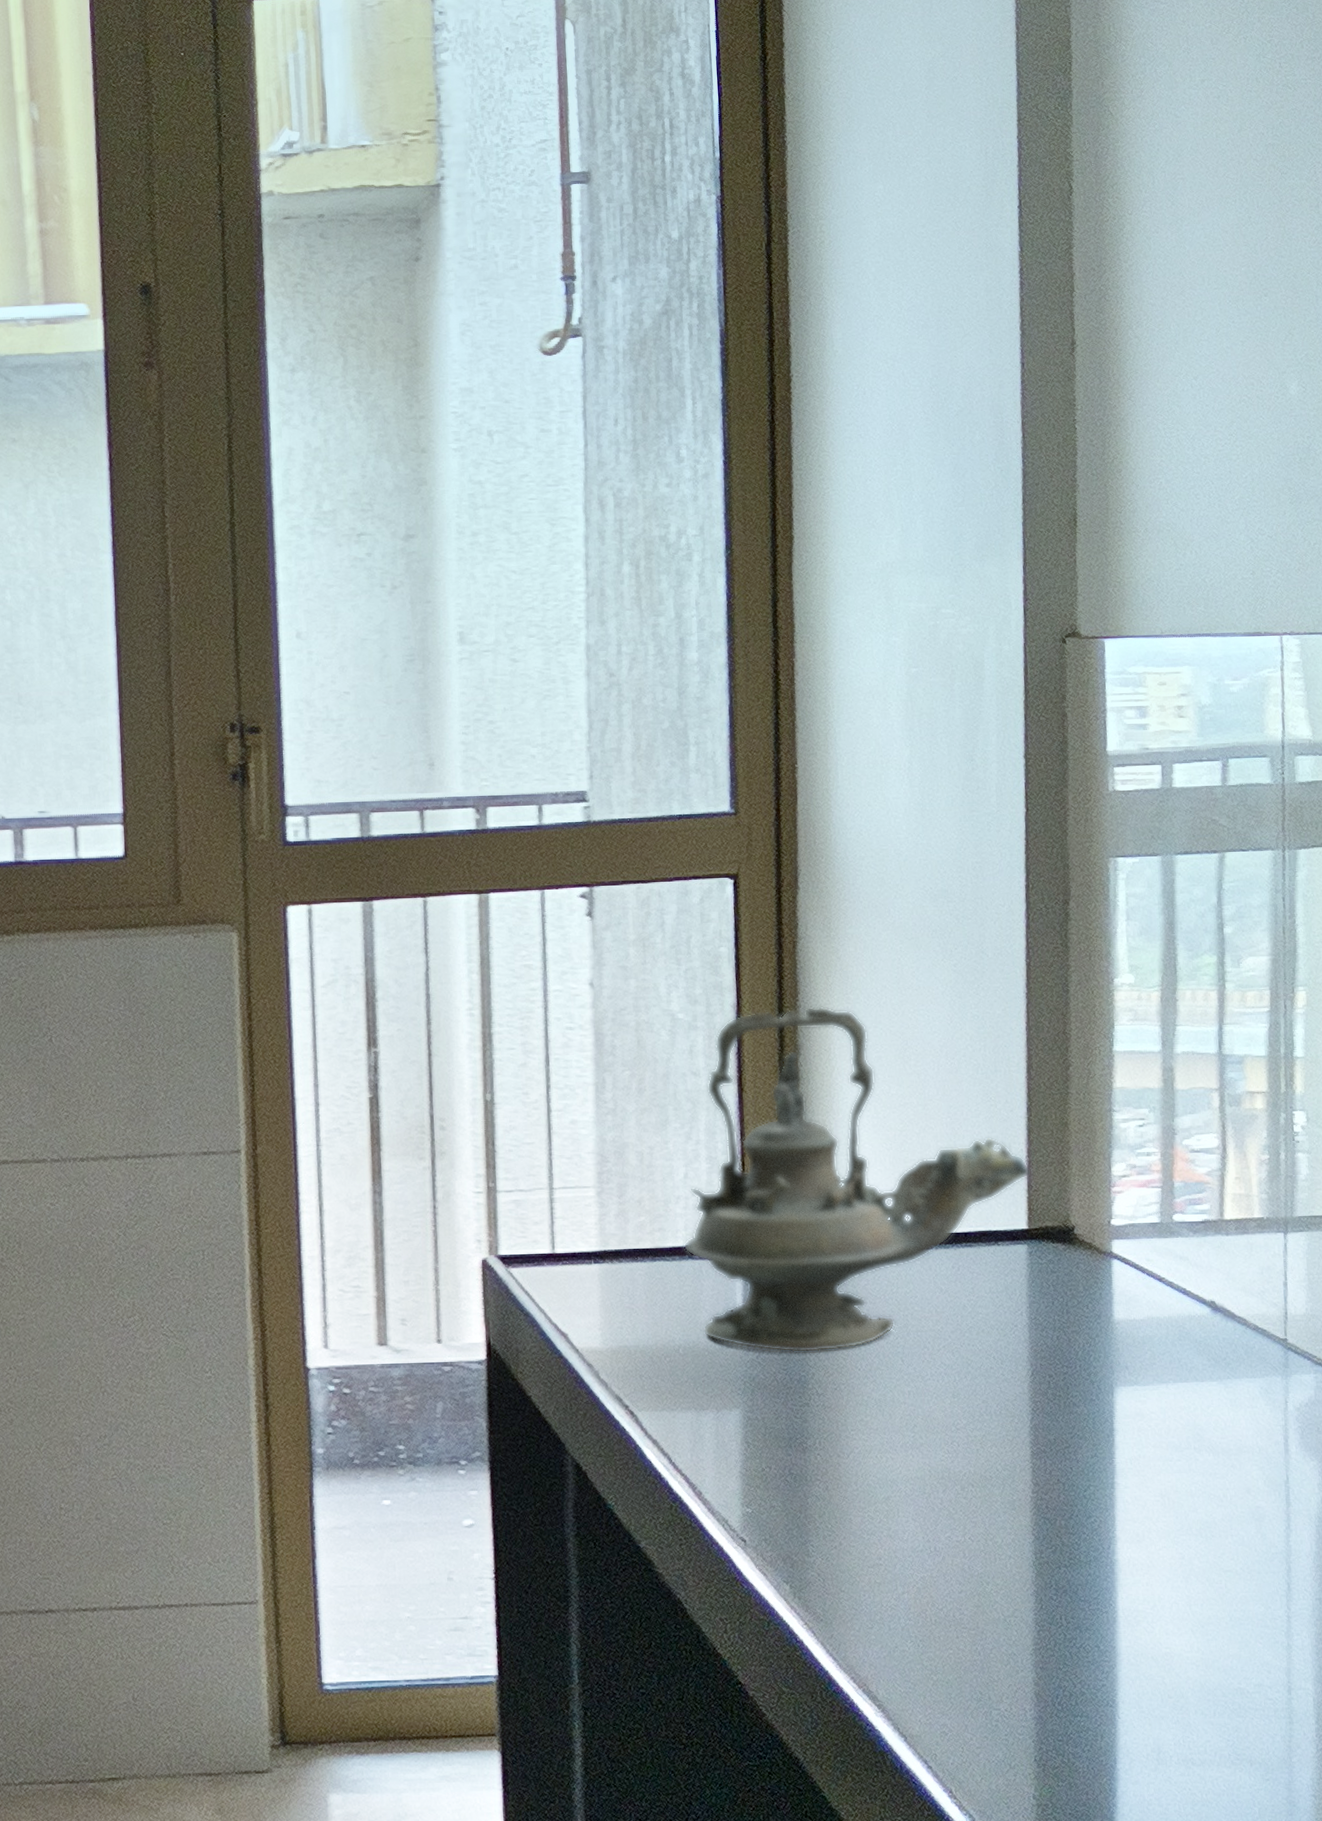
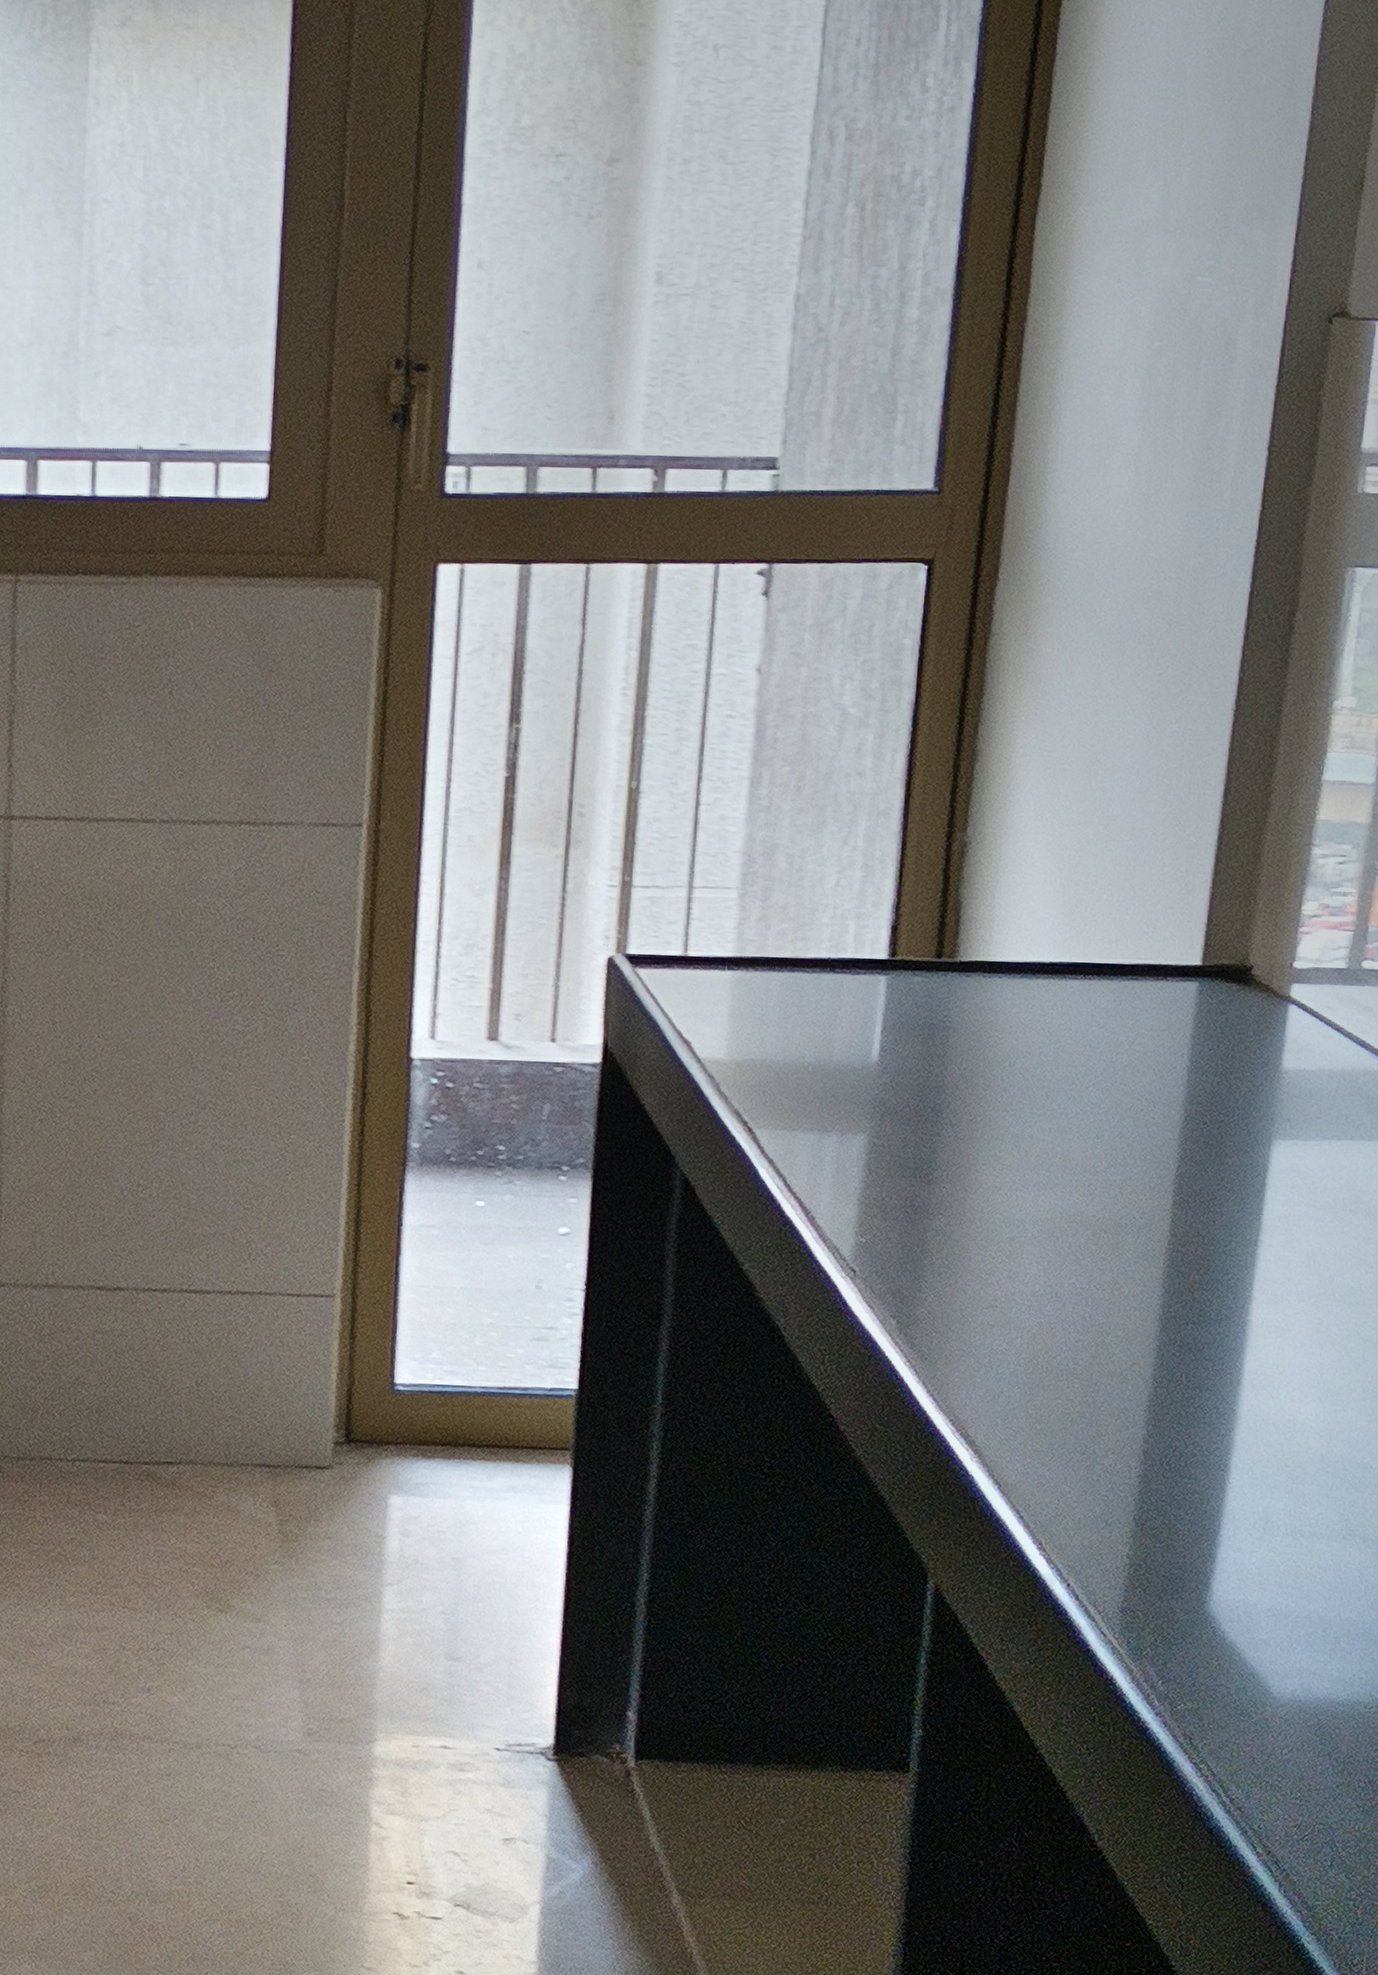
teapot: present [683,1006,1031,1353] -> none [825,710,1214,1081]

